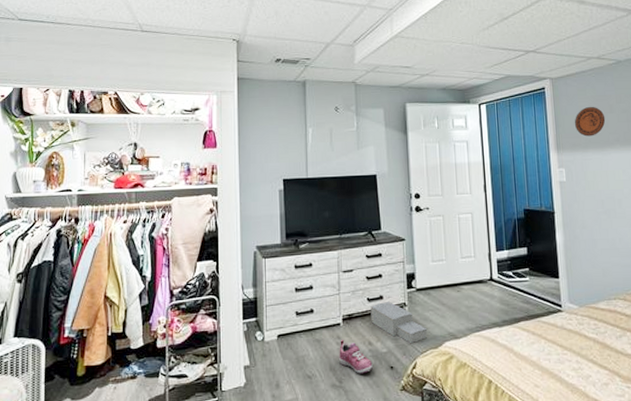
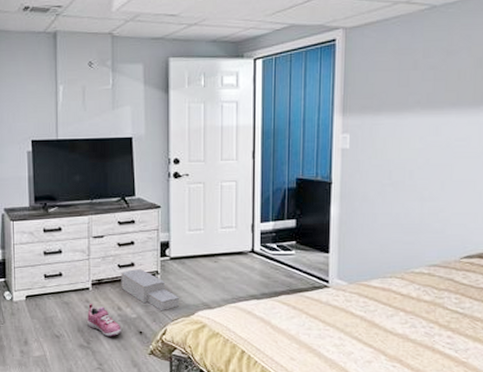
decorative plate: present [574,106,606,137] -> none [367,61,407,98]

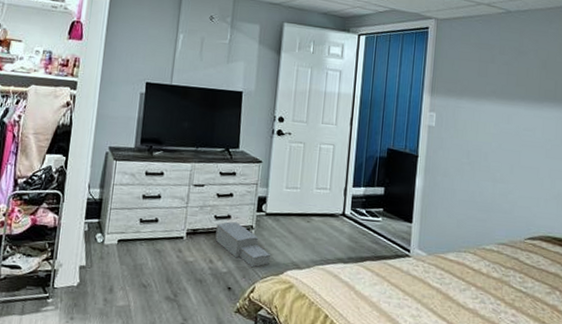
shoe: present [86,303,121,337] -> none [176,253,211,291]

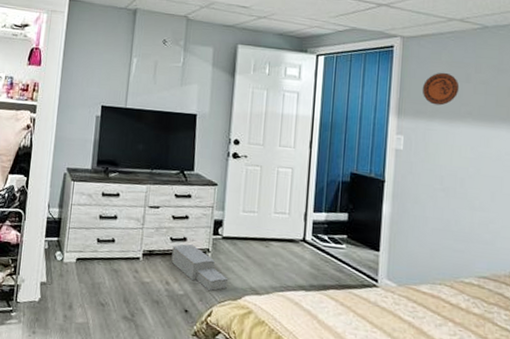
decorative plate: none [452,53,486,85] -> present [422,72,460,106]

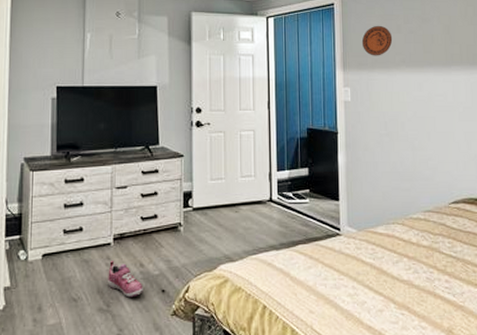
shoe: none [133,273,167,312] -> present [107,260,143,298]
pet stairs: present [171,244,228,291] -> none [144,221,202,266]

